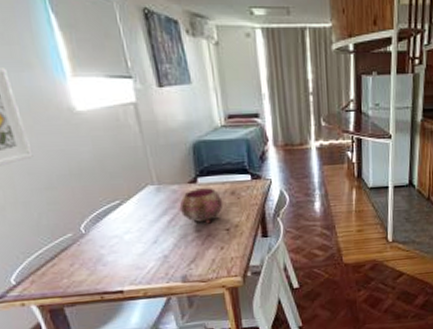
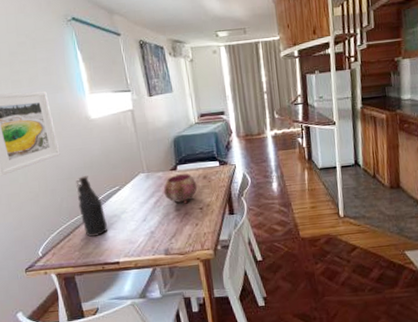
bottle: none [58,185,107,261] -> present [76,175,108,237]

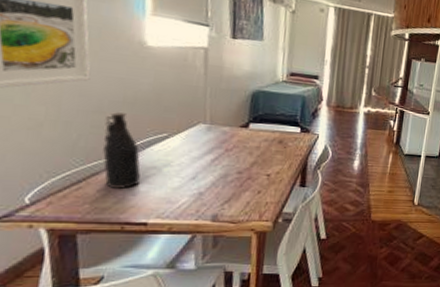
bowl: present [163,174,197,204] -> none [226,133,270,167]

